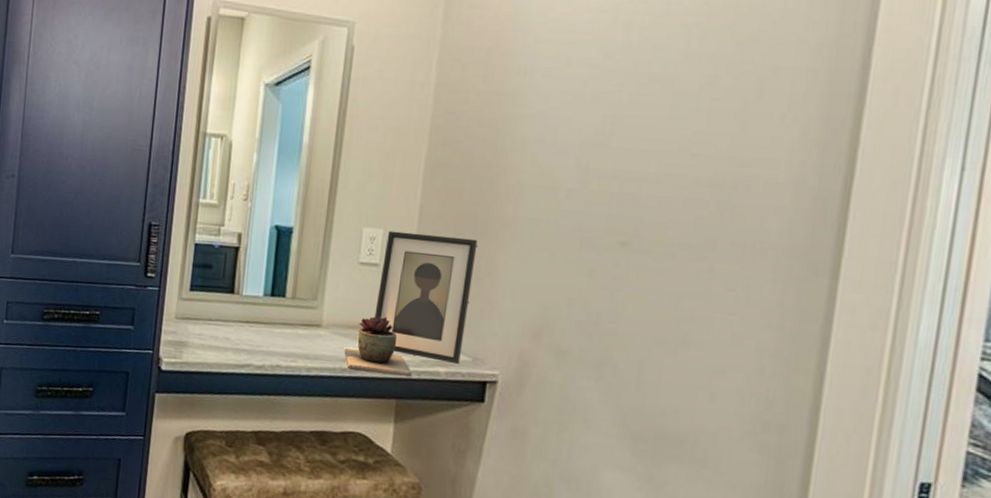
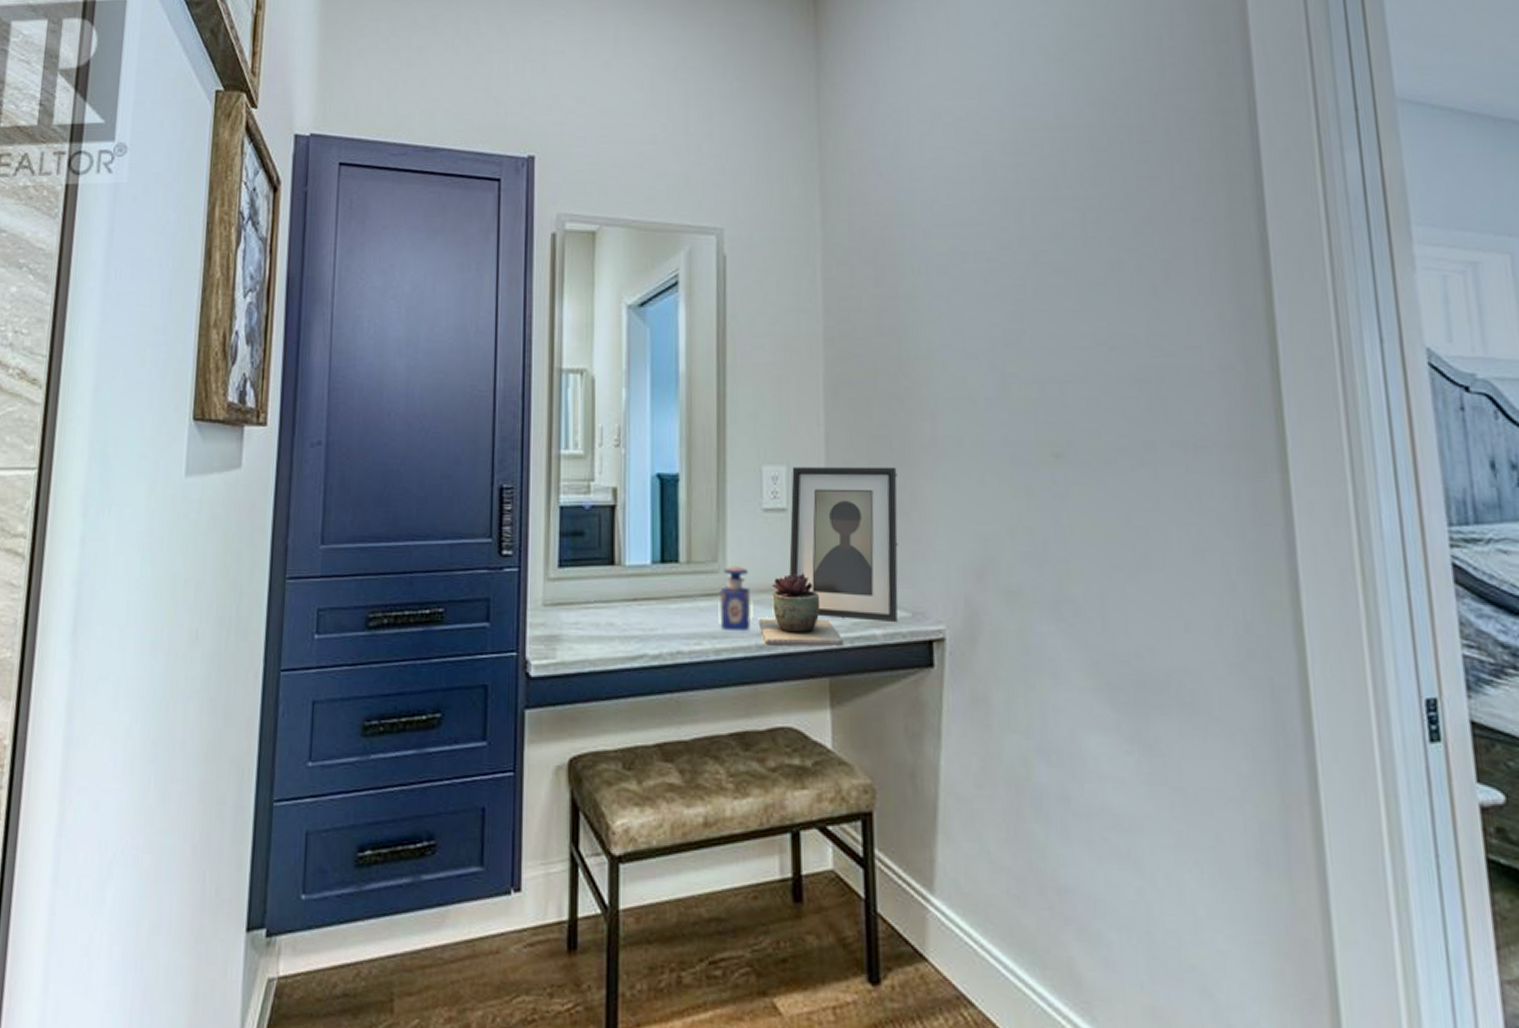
perfume bottle: none [313,304,341,357] -> present [720,566,752,632]

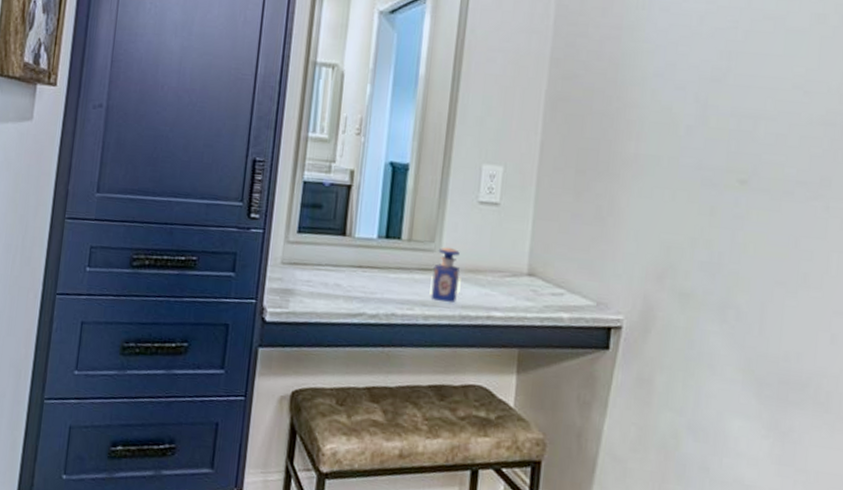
succulent plant: present [758,573,844,646] -> none [463,258,535,324]
picture frame: present [789,466,899,623] -> none [495,168,600,310]

